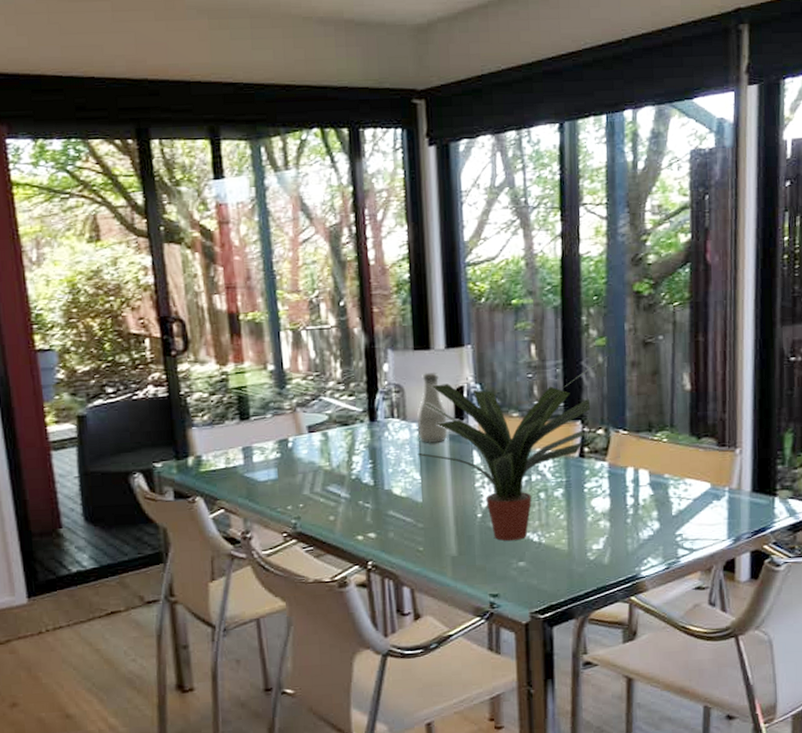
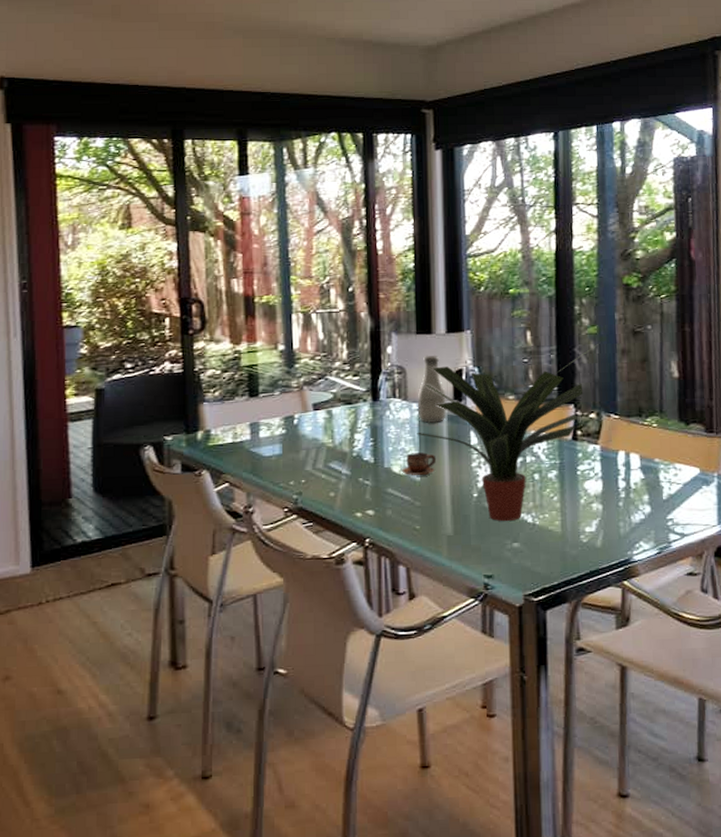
cup: none [403,473,438,498] -> present [402,452,436,476]

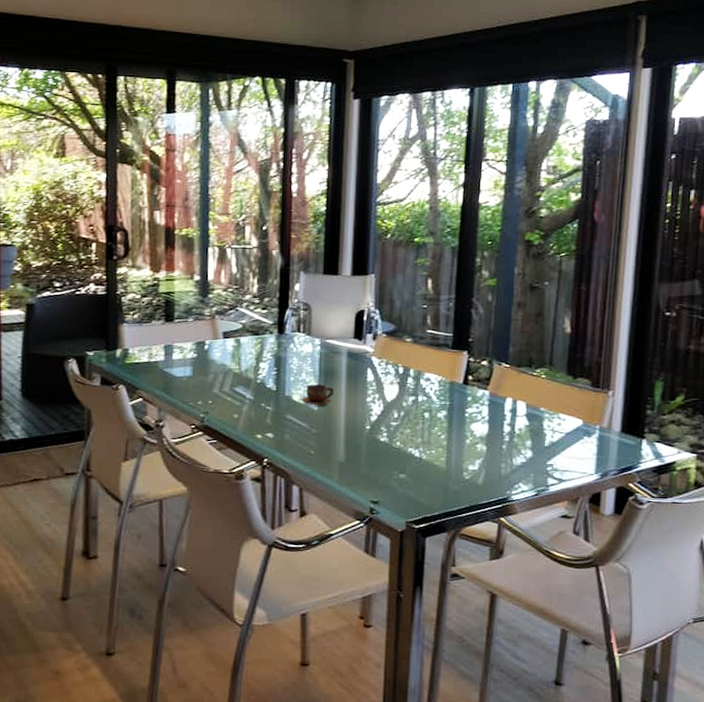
potted plant: present [417,344,599,521] -> none [317,296,496,454]
bottle: present [417,355,446,424] -> none [319,294,347,359]

